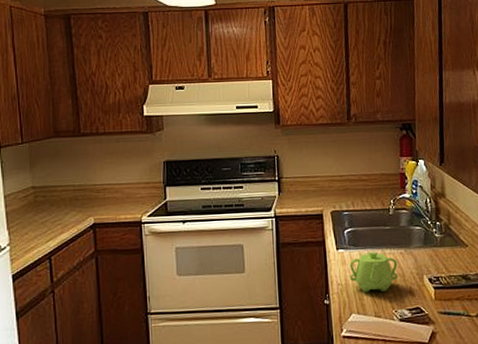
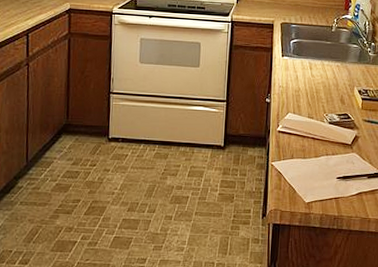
teapot: present [349,251,398,293] -> none [290,61,334,98]

